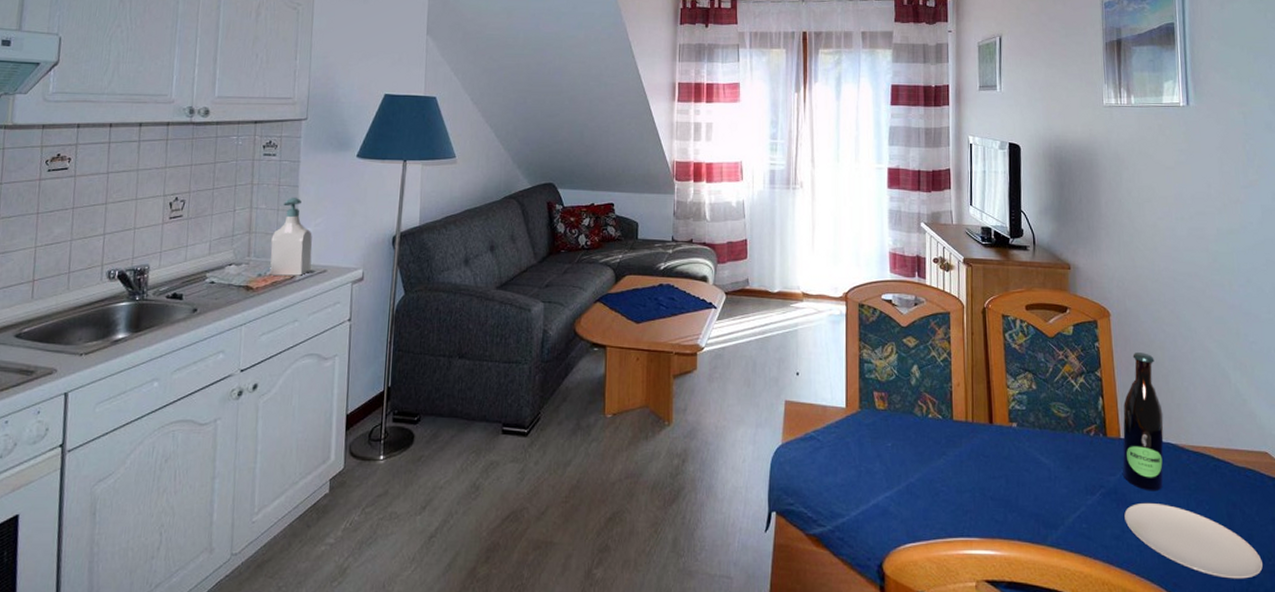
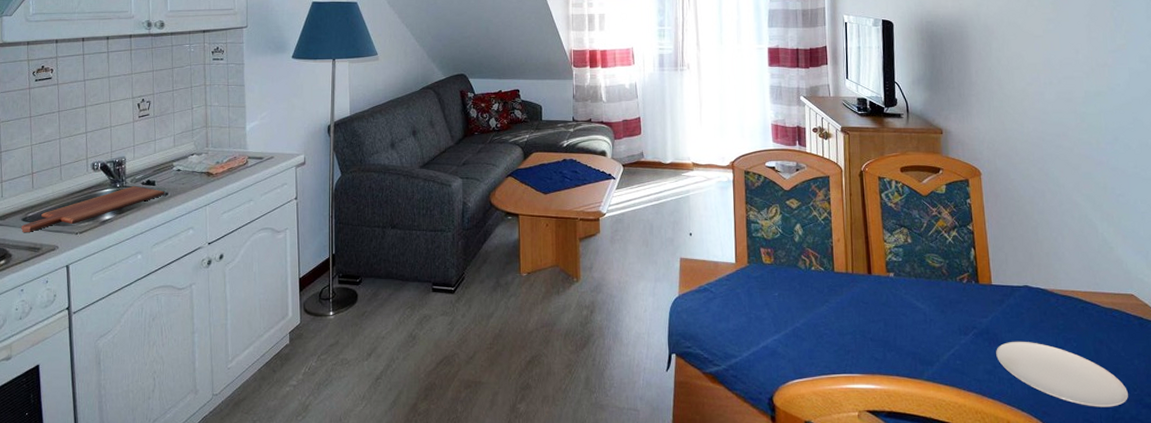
cutting board: none [12,300,193,351] -> present [21,186,164,232]
soap bottle: present [269,198,313,276] -> none [225,95,260,163]
bottle: present [1122,353,1164,492] -> none [994,207,1033,331]

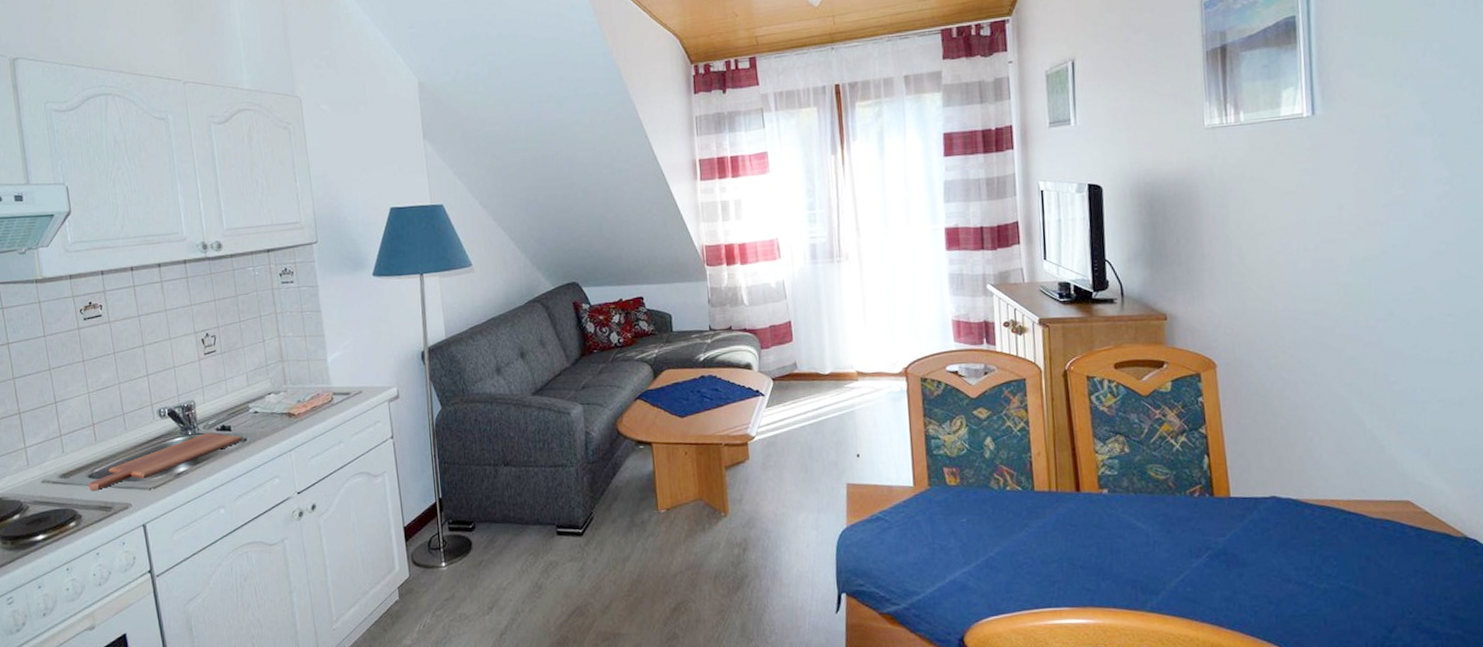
plate: present [996,341,1128,407] -> none [1236,561,1402,635]

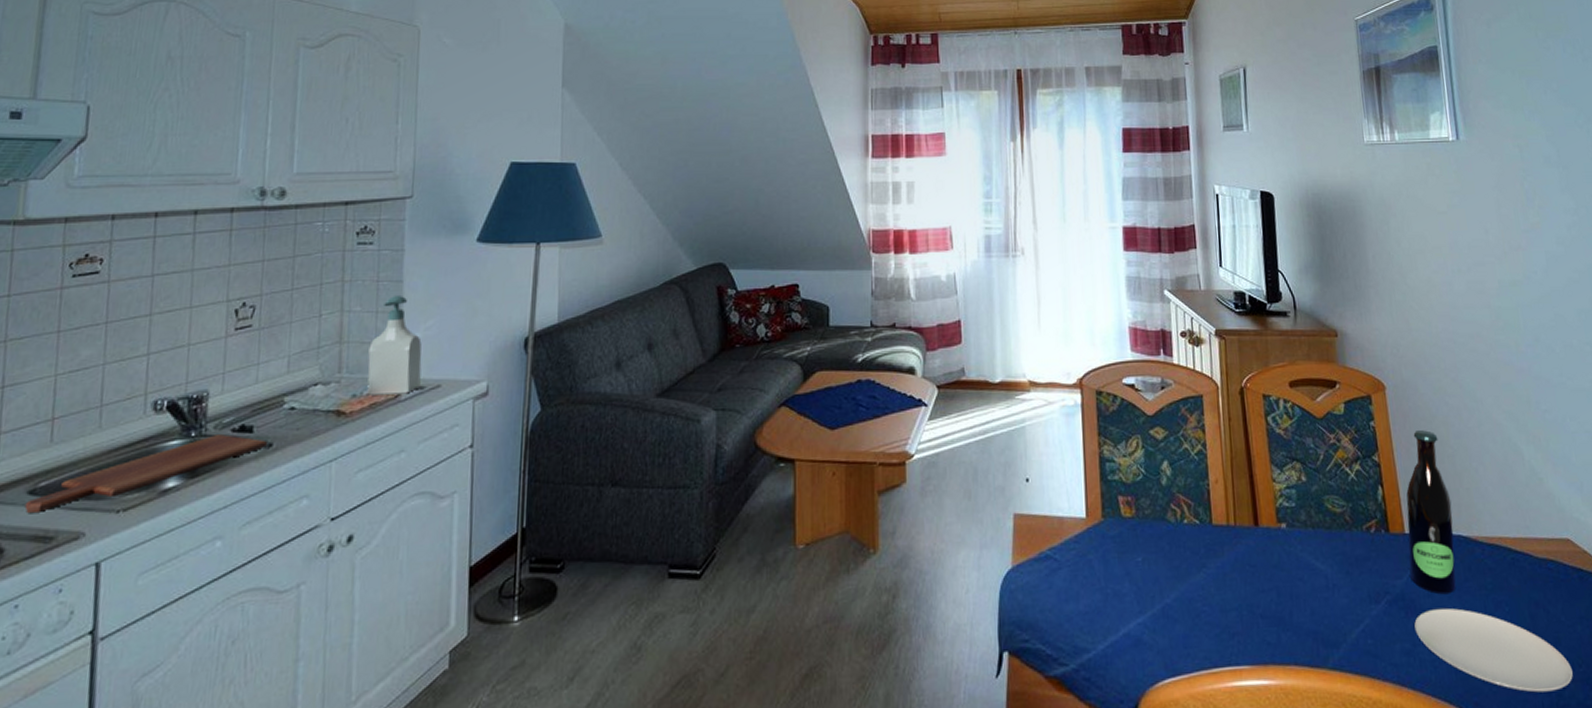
soap bottle: none [304,322,347,401] -> present [367,296,422,395]
bottle: none [1233,404,1283,550] -> present [1406,430,1456,595]
plate: none [1236,561,1402,635] -> present [1414,607,1573,693]

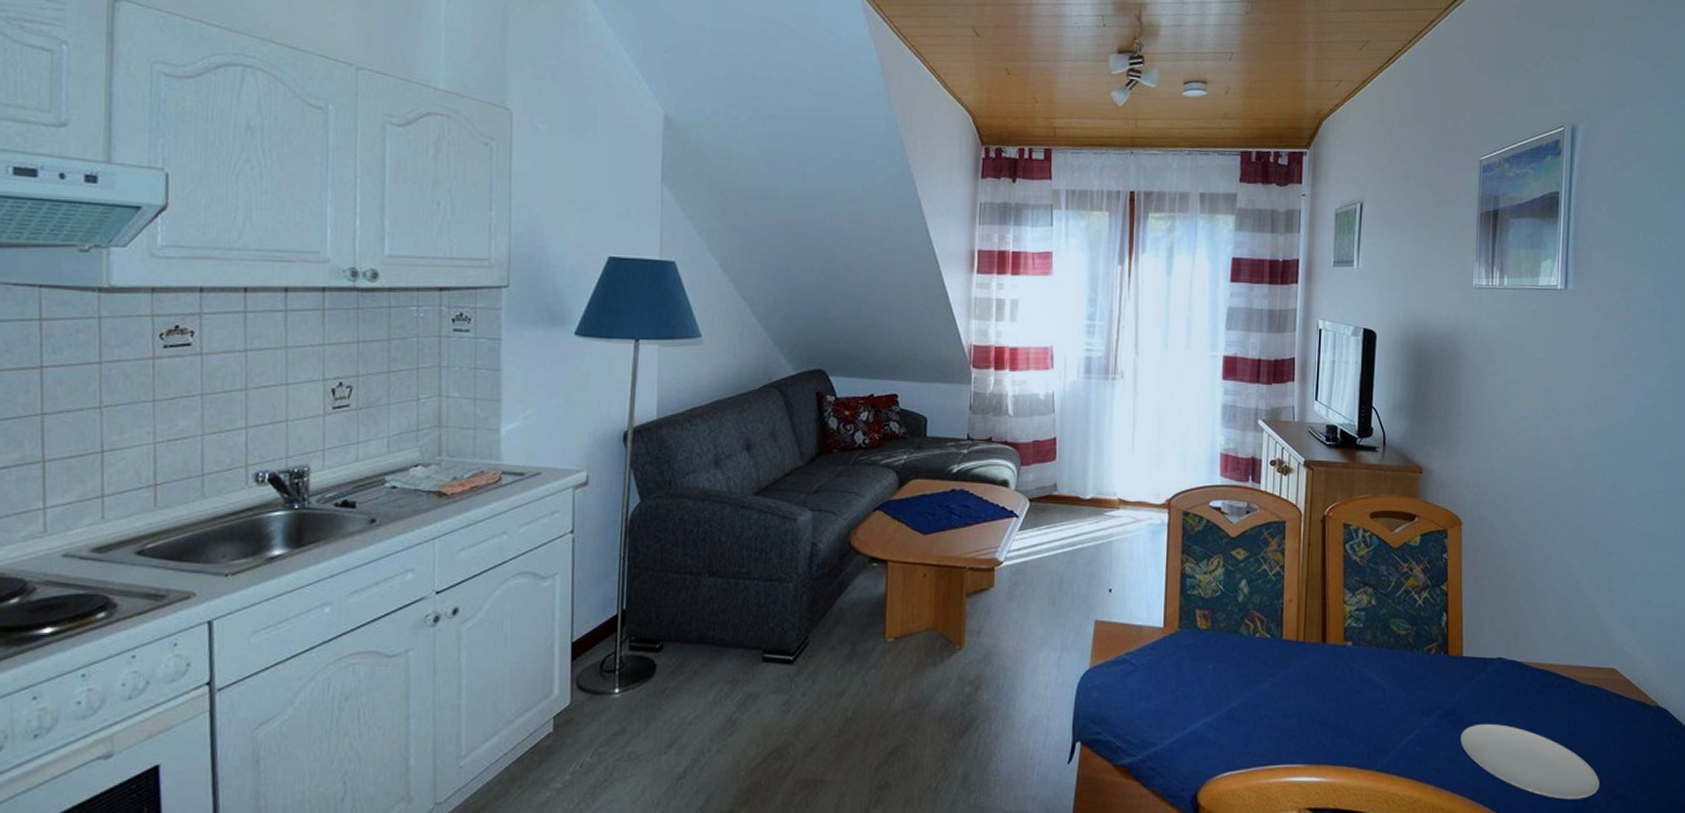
cutting board: present [24,434,267,513] -> none [134,508,370,572]
soap bottle: present [367,296,422,395] -> none [467,384,522,479]
bottle: present [1406,430,1456,595] -> none [1462,564,1510,712]

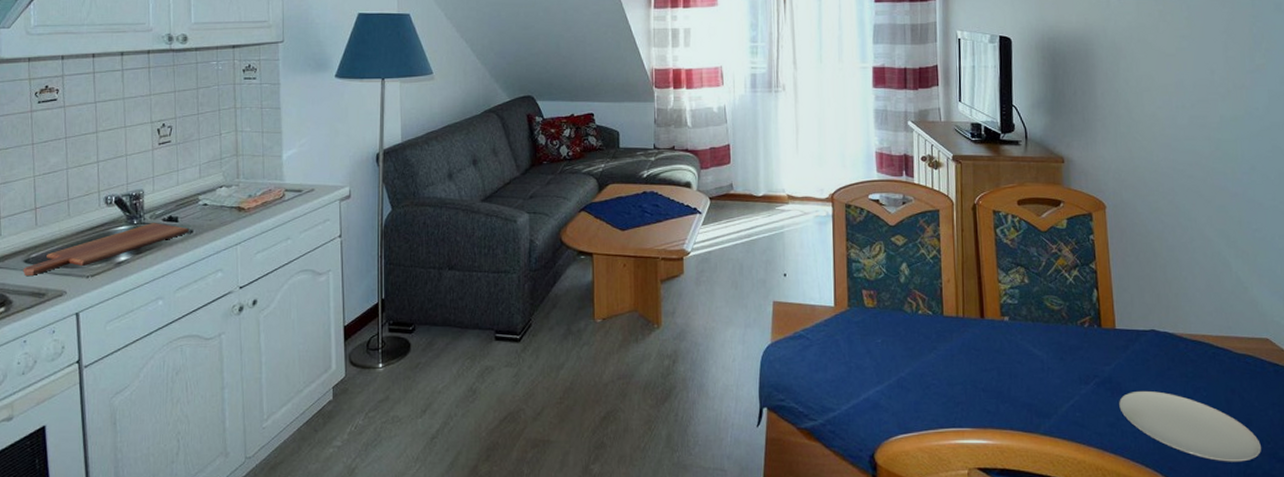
cutting board: none [134,508,370,572] -> present [23,223,189,276]

